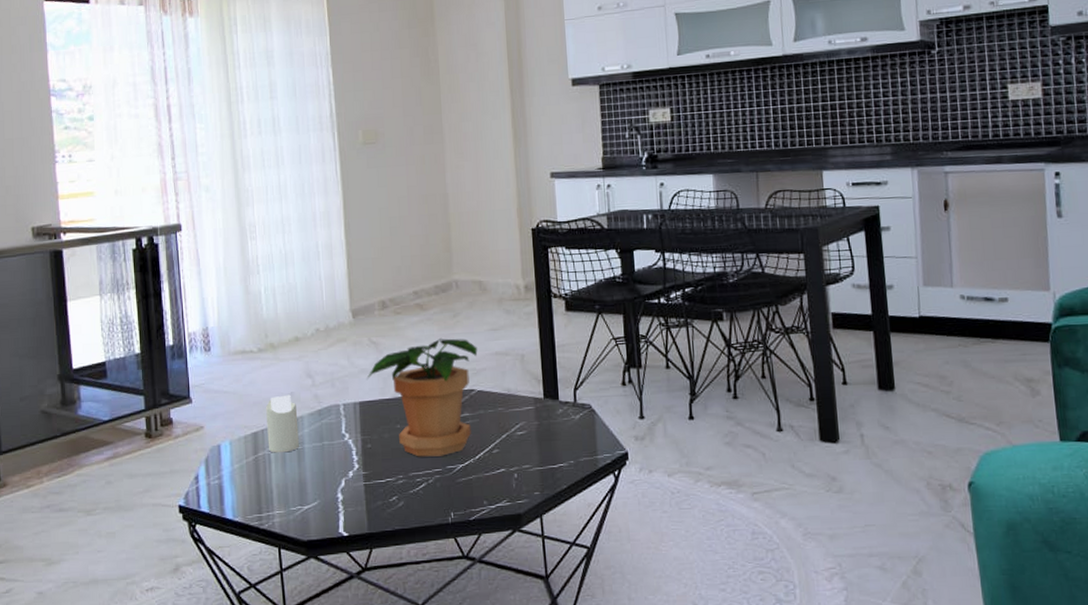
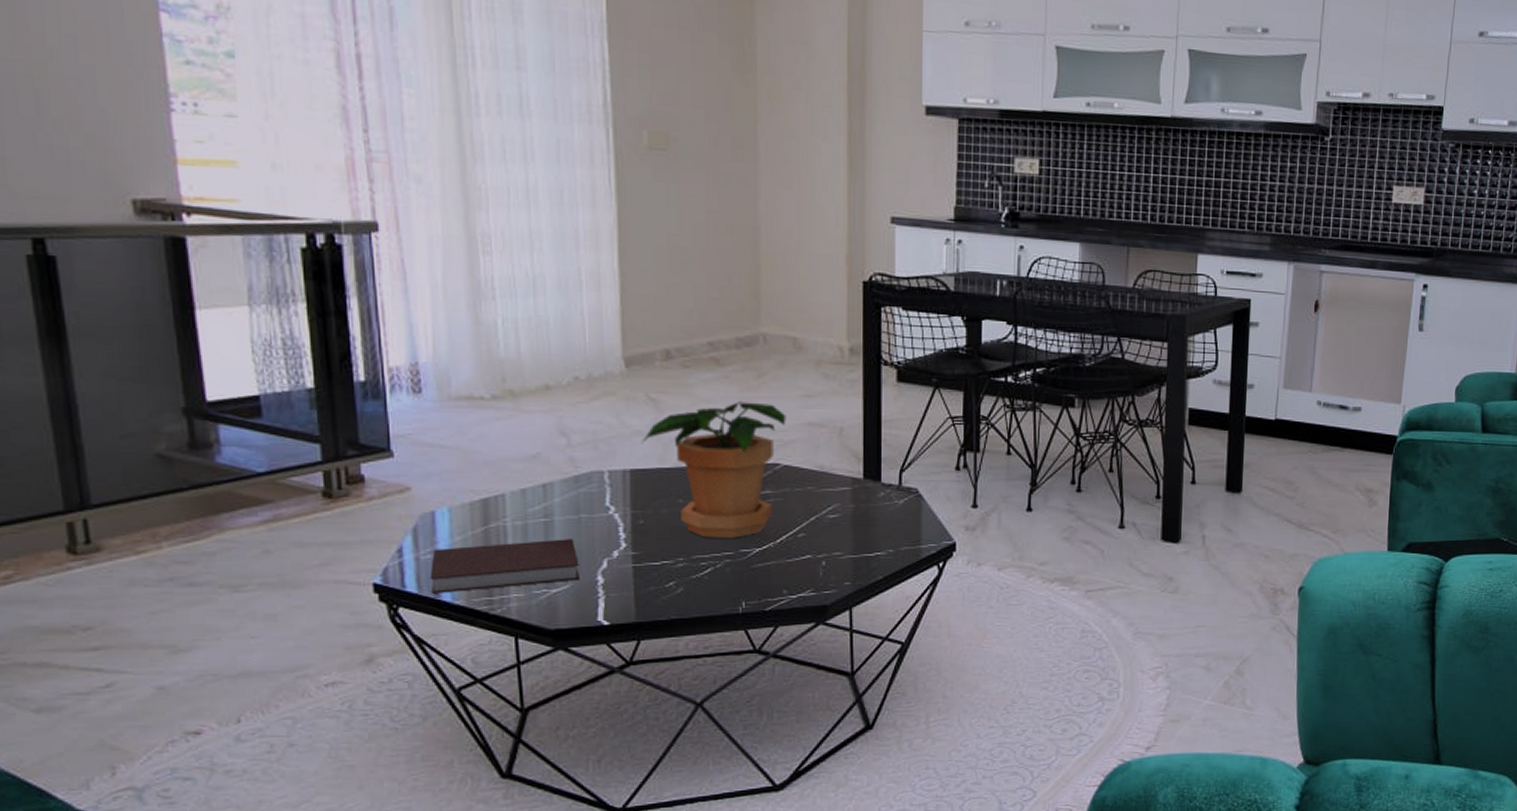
notebook: none [217,463,325,512] -> present [430,539,580,593]
candle: present [266,394,299,453] -> none [502,455,547,525]

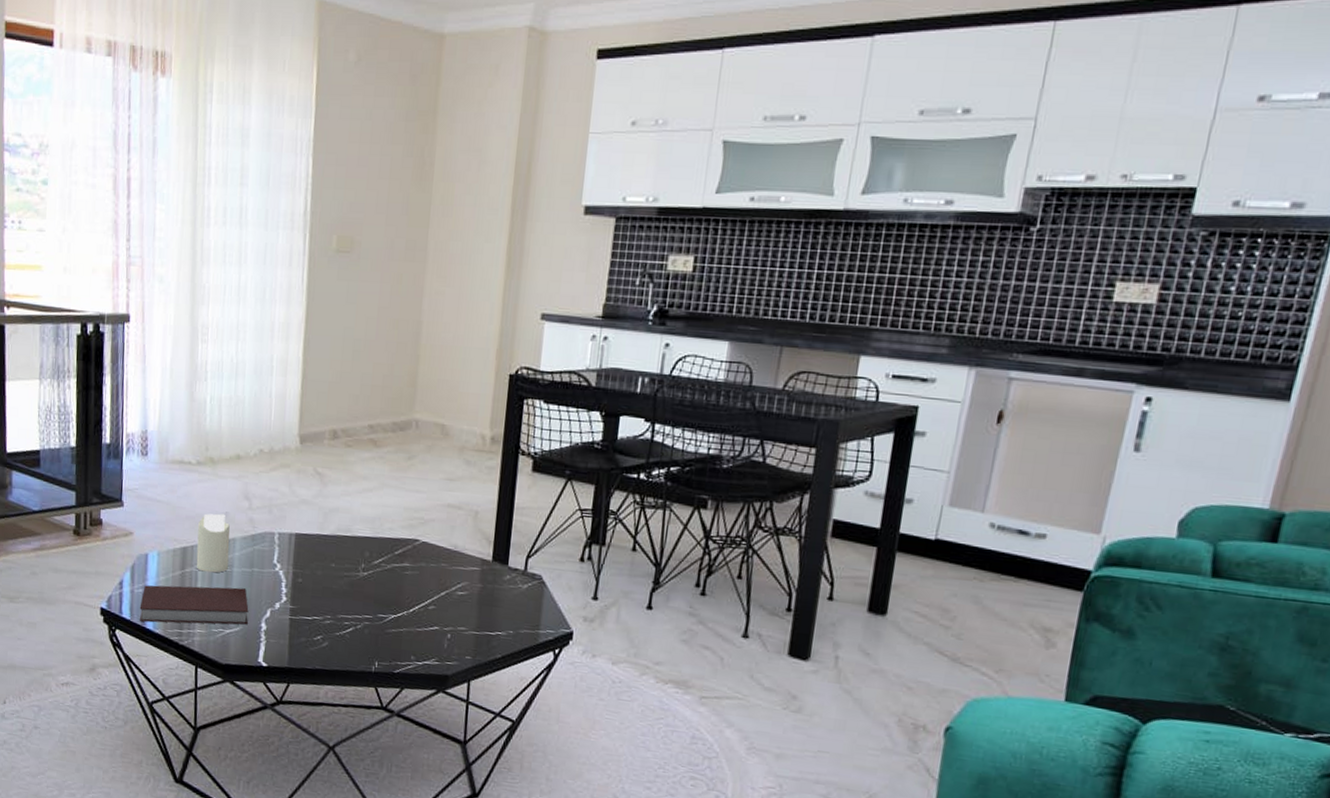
candle: none [502,455,547,525] -> present [196,513,230,573]
potted plant: present [641,400,786,538] -> none [306,479,429,603]

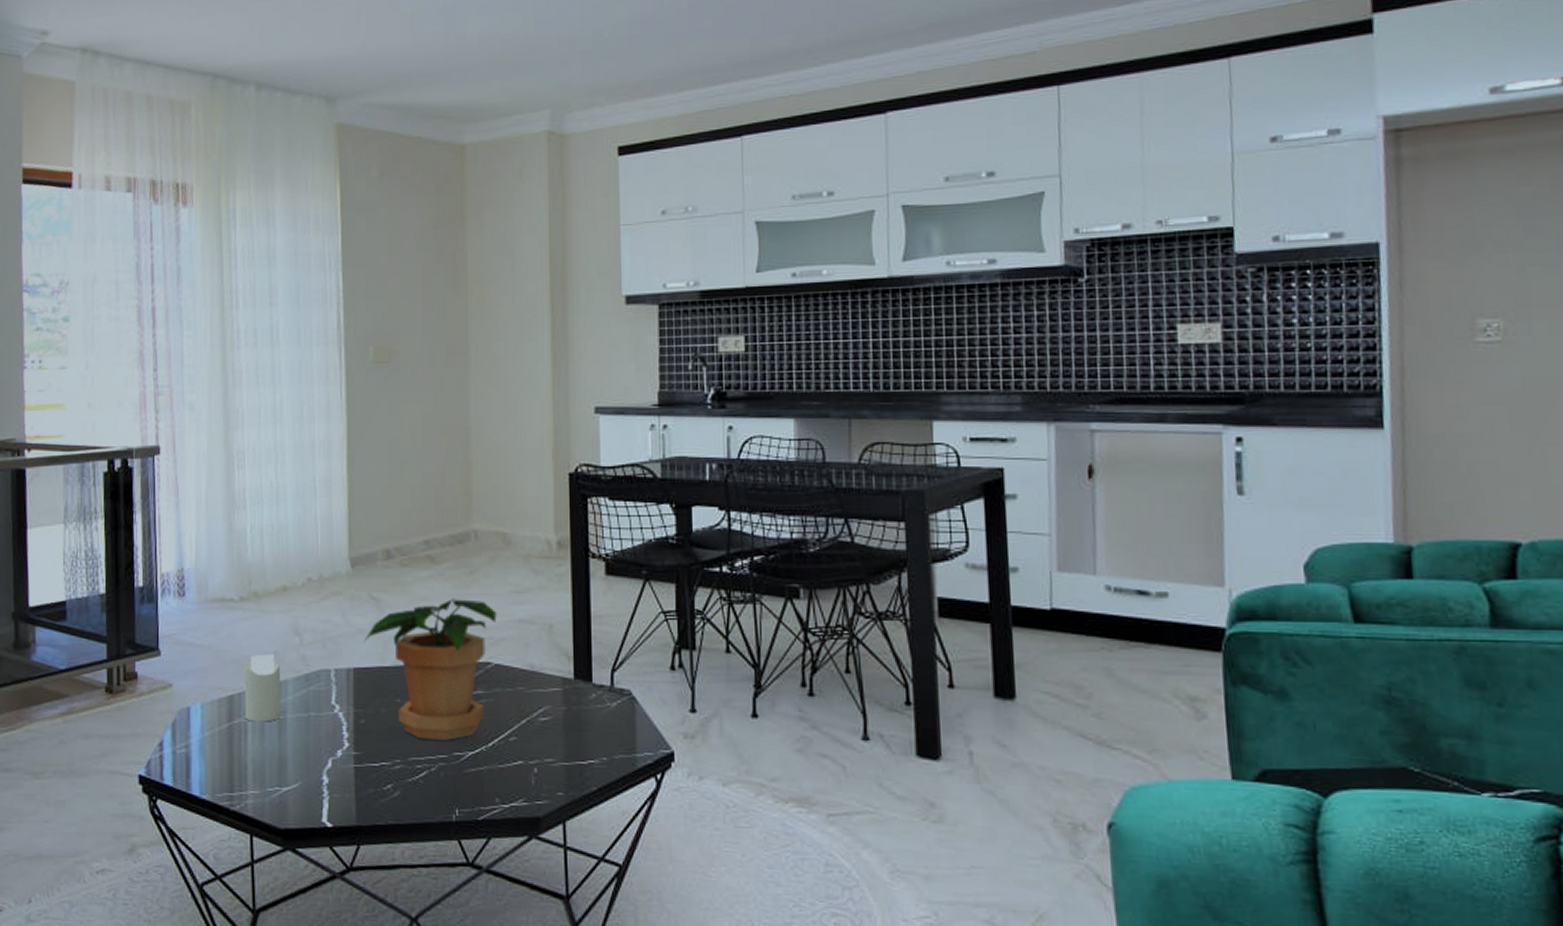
notebook: present [139,585,249,625] -> none [183,736,307,787]
potted plant: none [306,479,429,603] -> present [364,597,497,740]

